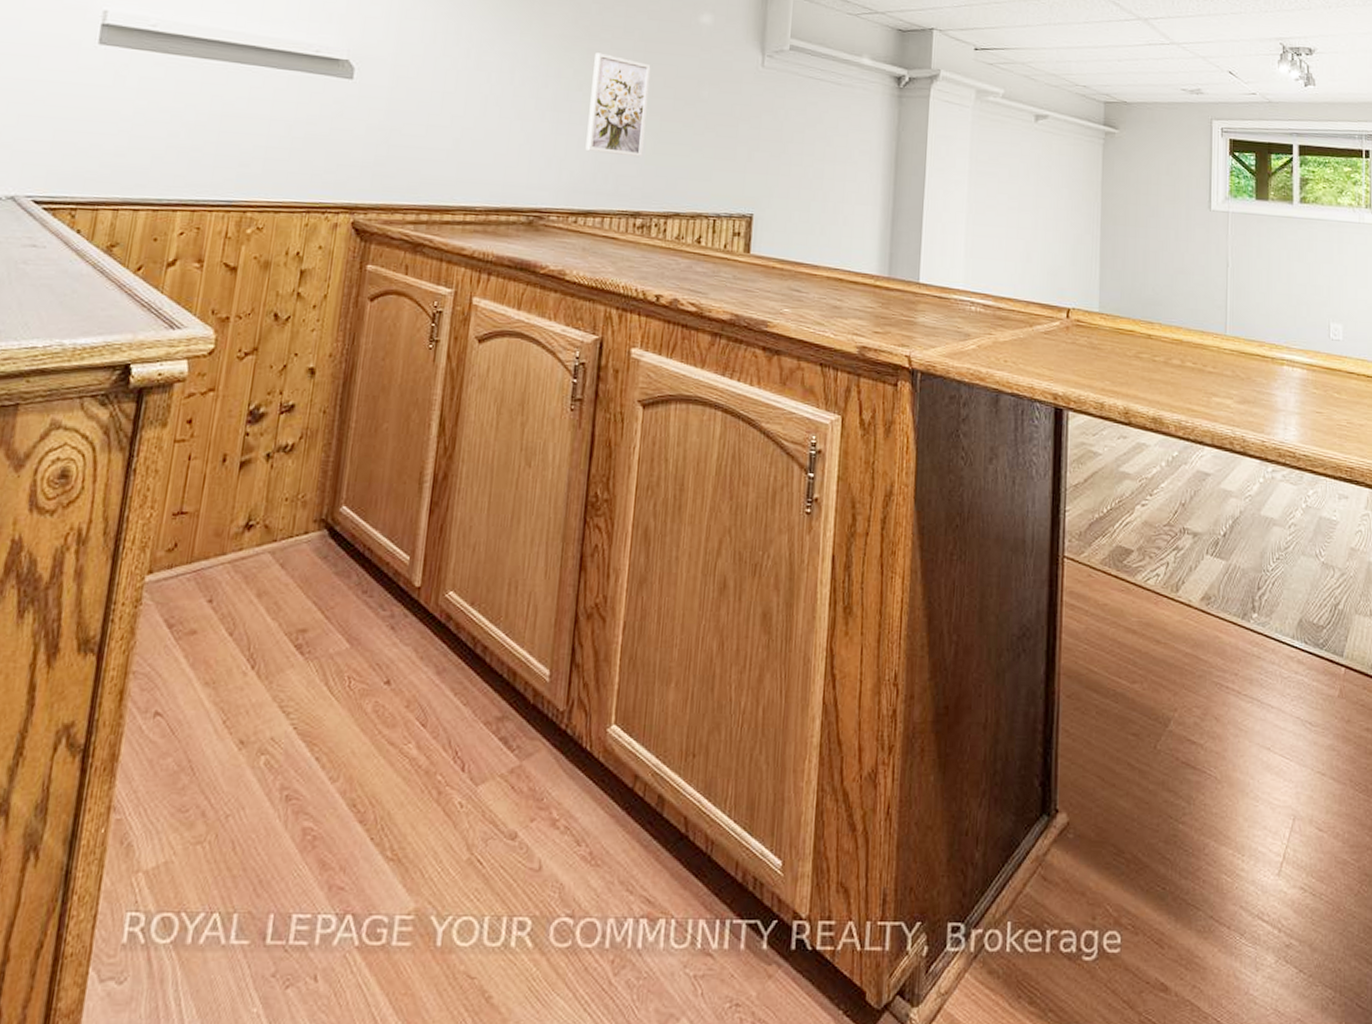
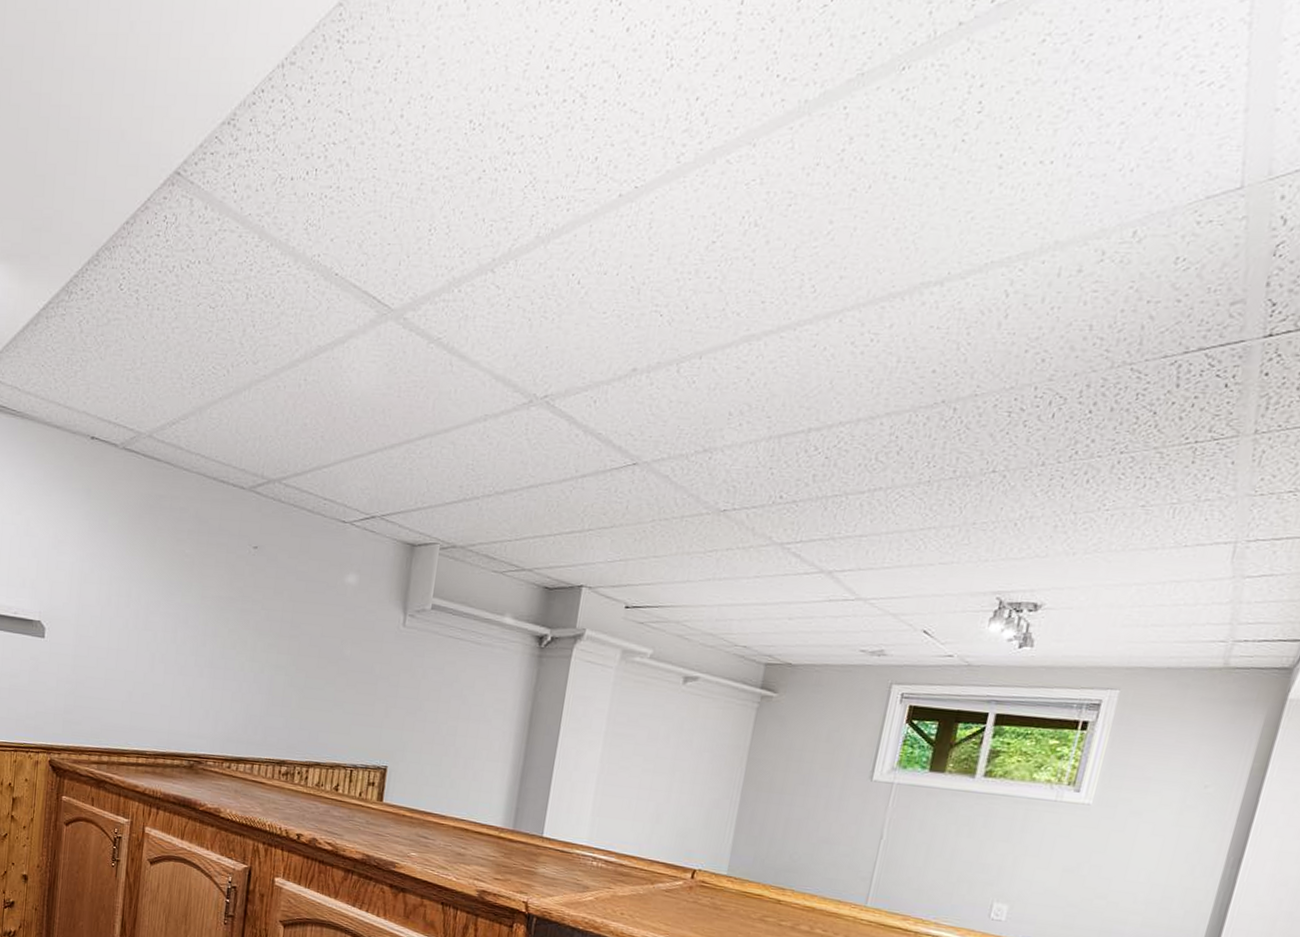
wall art: present [585,52,651,158] -> none [238,613,298,711]

